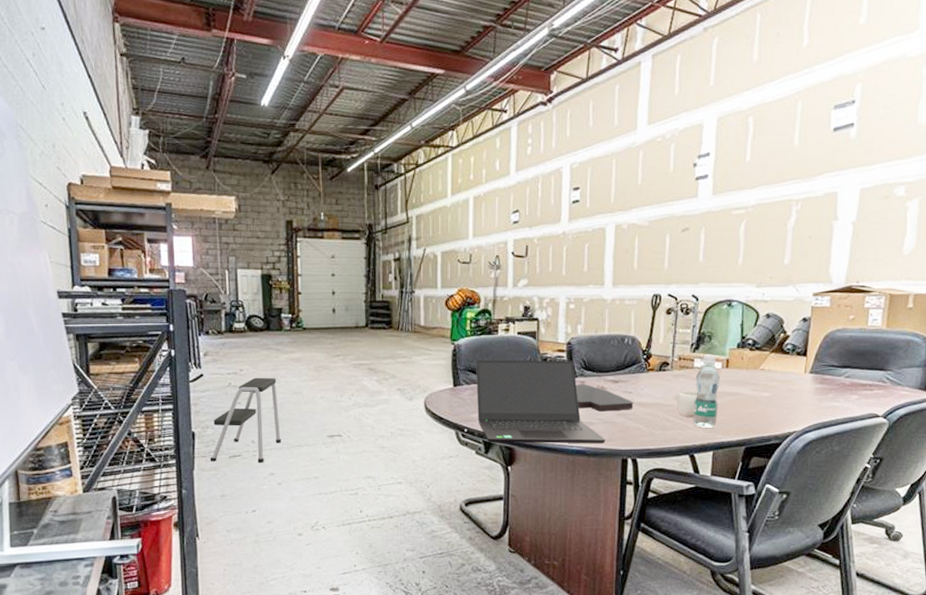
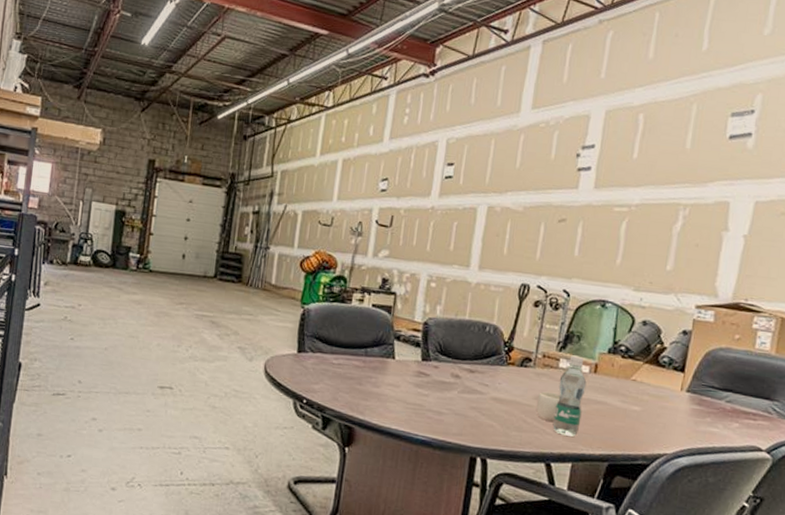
step stool: present [210,377,281,463] -> none [32,314,114,406]
laptop: present [476,360,606,444] -> none [319,328,455,437]
papers: present [575,383,636,412] -> none [427,368,492,405]

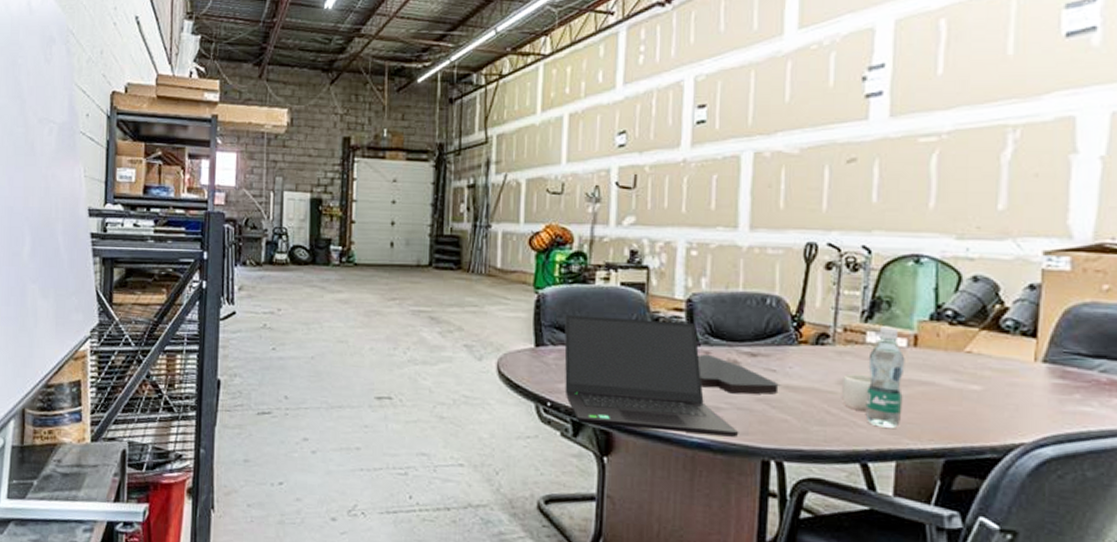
laptop: none [319,328,455,437] -> present [564,315,739,437]
papers: none [427,368,492,405] -> present [697,354,782,395]

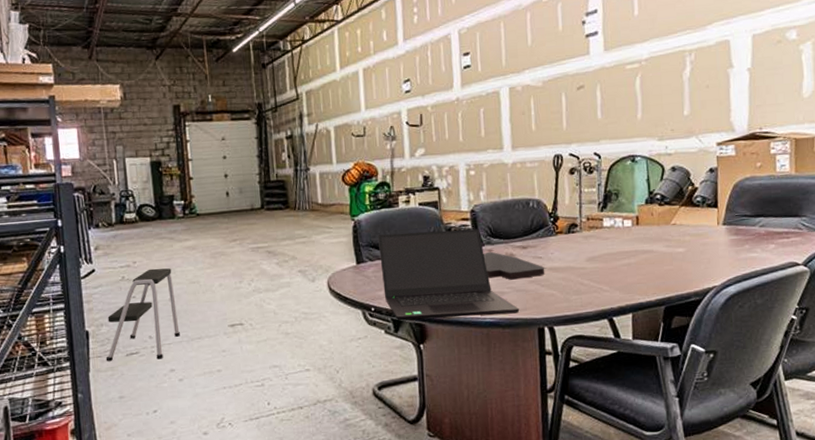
step stool: none [235,319,319,425] -> present [105,268,180,362]
mug: present [841,374,871,412] -> none [589,252,610,280]
bottle: present [865,326,905,428] -> none [606,212,633,289]

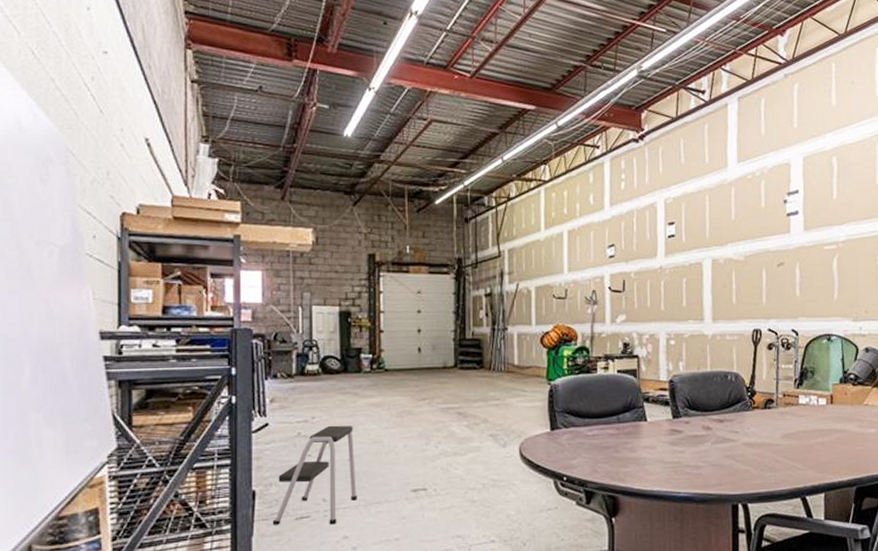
laptop: present [378,229,520,320] -> none [574,399,715,492]
papers: present [483,251,547,280] -> none [680,423,743,454]

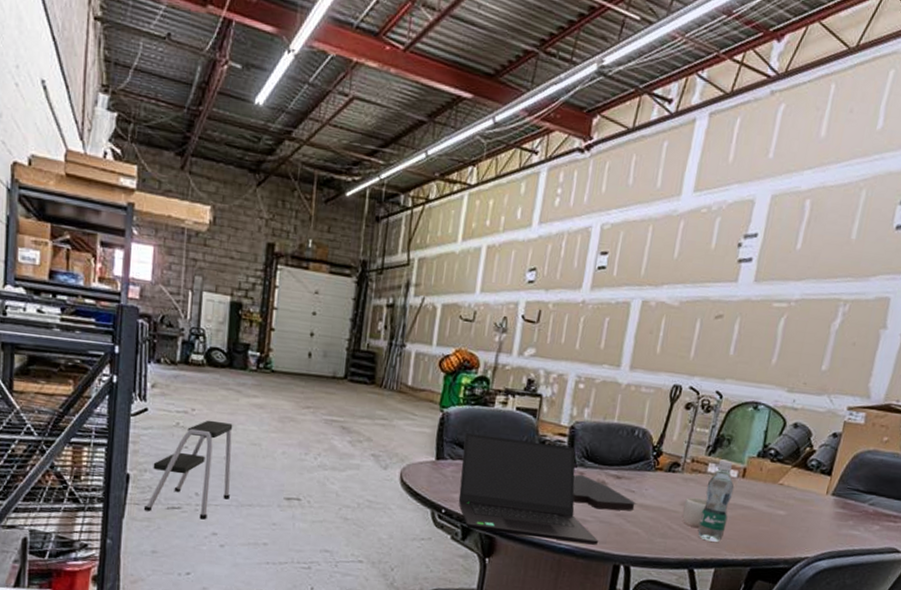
laptop: none [574,399,715,492] -> present [458,433,599,545]
papers: none [680,423,743,454] -> present [572,474,638,512]
mug: none [784,429,804,458] -> present [681,497,707,529]
bottle: none [801,390,826,468] -> present [697,459,734,542]

